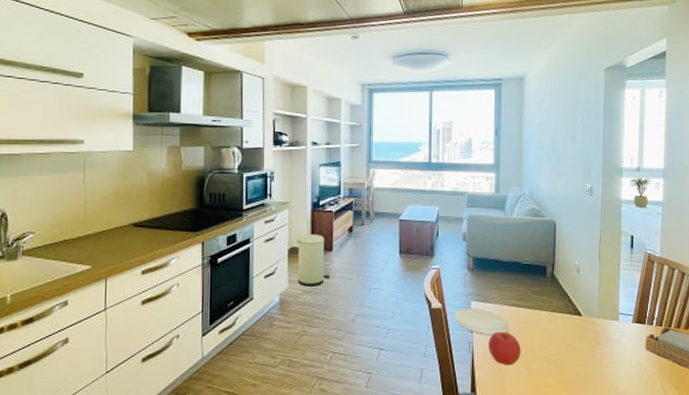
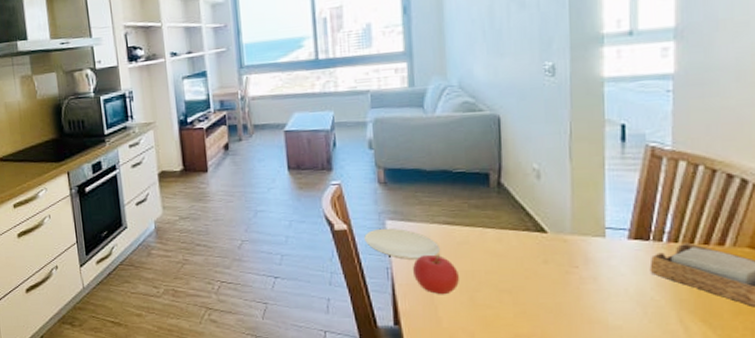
pedal bin: present [297,234,331,287] -> none [166,155,209,212]
potted plant: present [630,177,652,207] -> none [617,42,654,85]

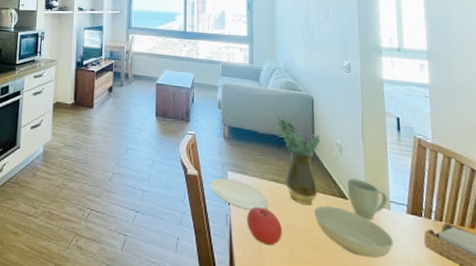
vase: none [449,145,511,246] -> present [277,115,321,206]
bowl: none [500,243,609,293] -> present [313,205,395,258]
mug: none [547,207,602,252] -> present [348,178,388,219]

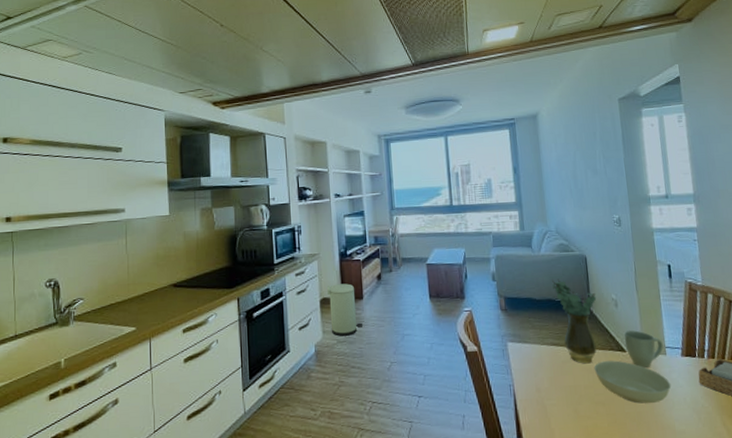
pedal bin: none [60,90,91,142] -> present [327,283,364,336]
plate: present [210,177,269,211] -> none [491,349,550,378]
fruit: present [247,206,283,246] -> none [530,372,566,409]

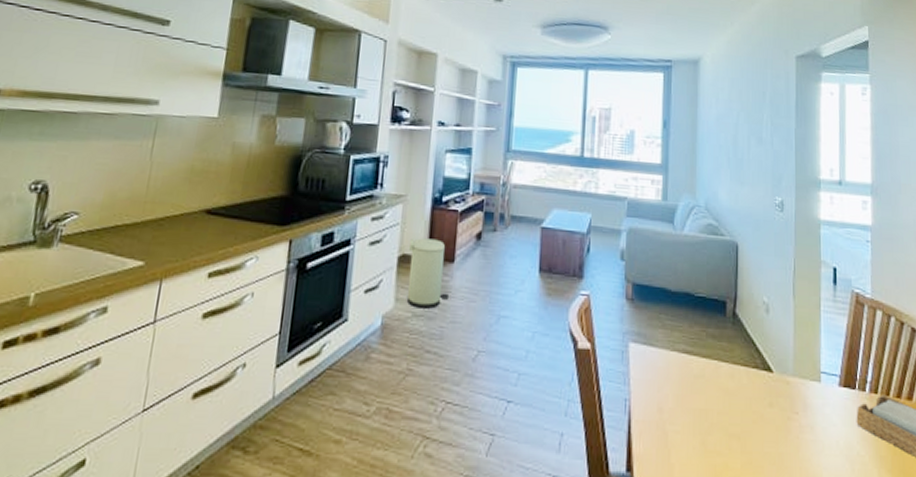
vase: present [552,278,597,364] -> none [693,267,745,383]
bowl: present [594,360,672,404] -> none [732,381,823,443]
mug: present [624,330,663,368] -> none [774,345,818,396]

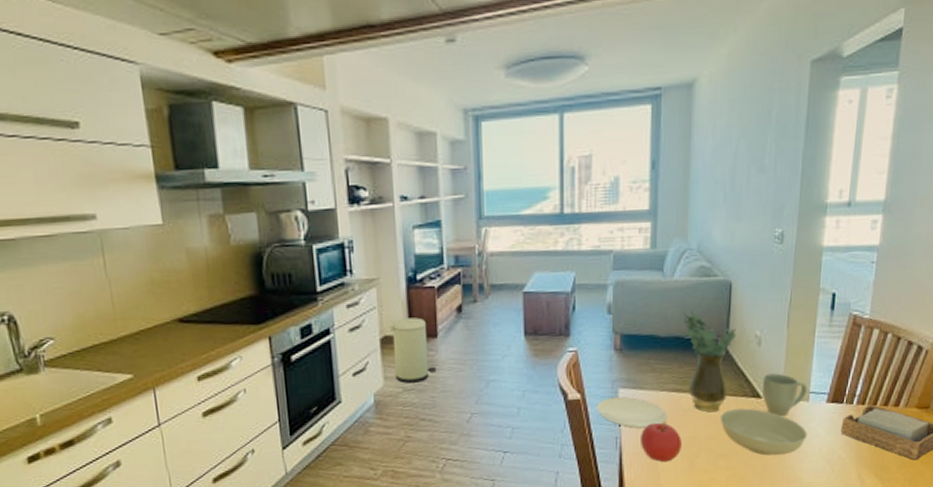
plate: none [606,351,678,393] -> present [597,396,668,429]
fruit: none [651,386,694,437] -> present [641,422,683,463]
vase: none [693,267,745,383] -> present [684,311,737,413]
bowl: none [732,381,823,443] -> present [720,408,808,456]
mug: none [774,345,818,396] -> present [762,373,807,416]

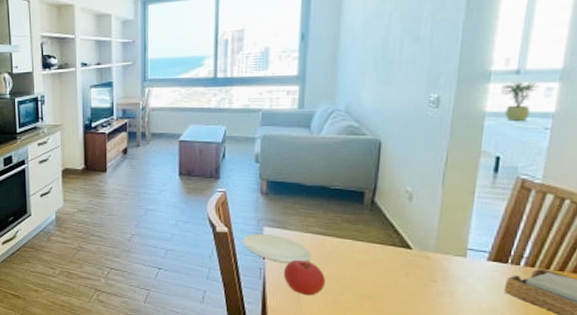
pedal bin: present [390,317,437,384] -> none [70,156,106,206]
vase: present [684,311,737,413] -> none [330,164,386,257]
bowl: present [720,408,808,456] -> none [366,256,465,305]
mug: present [762,373,807,416] -> none [413,227,465,268]
potted plant: none [836,214,867,256] -> present [502,82,539,121]

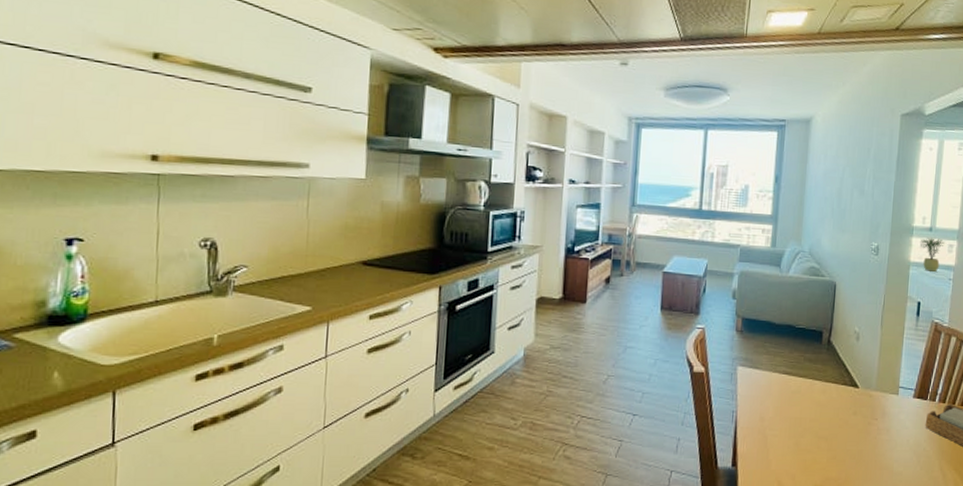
plate: present [242,233,312,264] -> none [717,373,778,406]
fruit: present [284,259,326,296] -> none [754,401,790,439]

